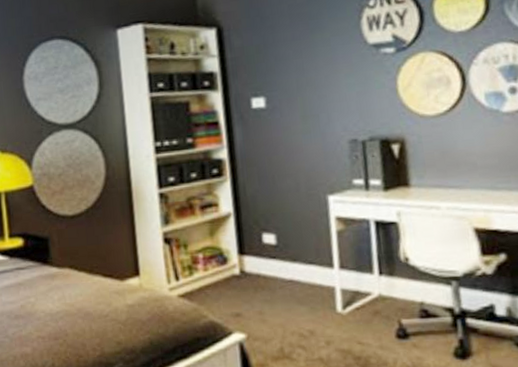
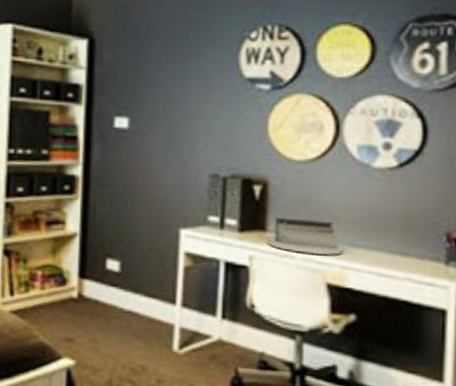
desk organizer: none [412,169,485,203] -> present [268,217,343,256]

